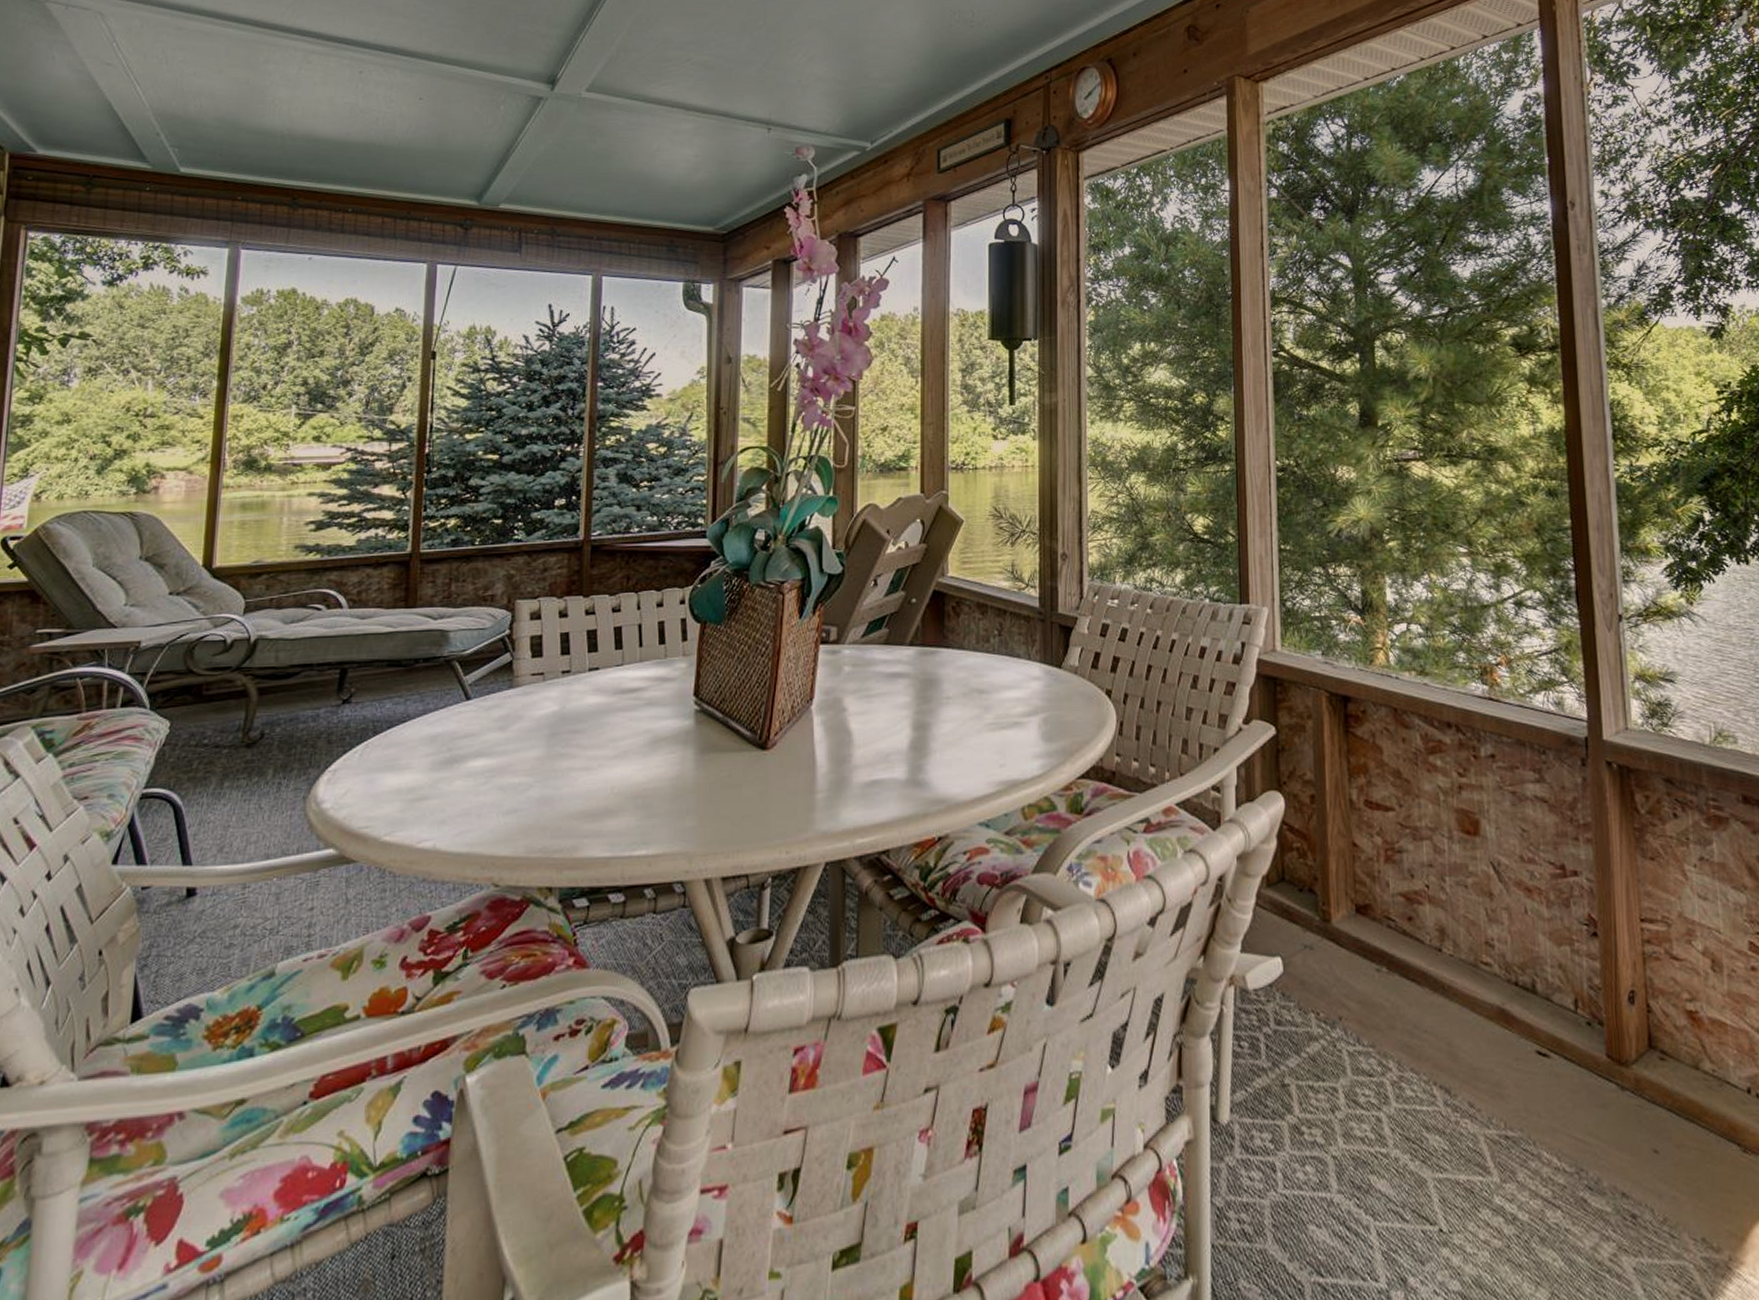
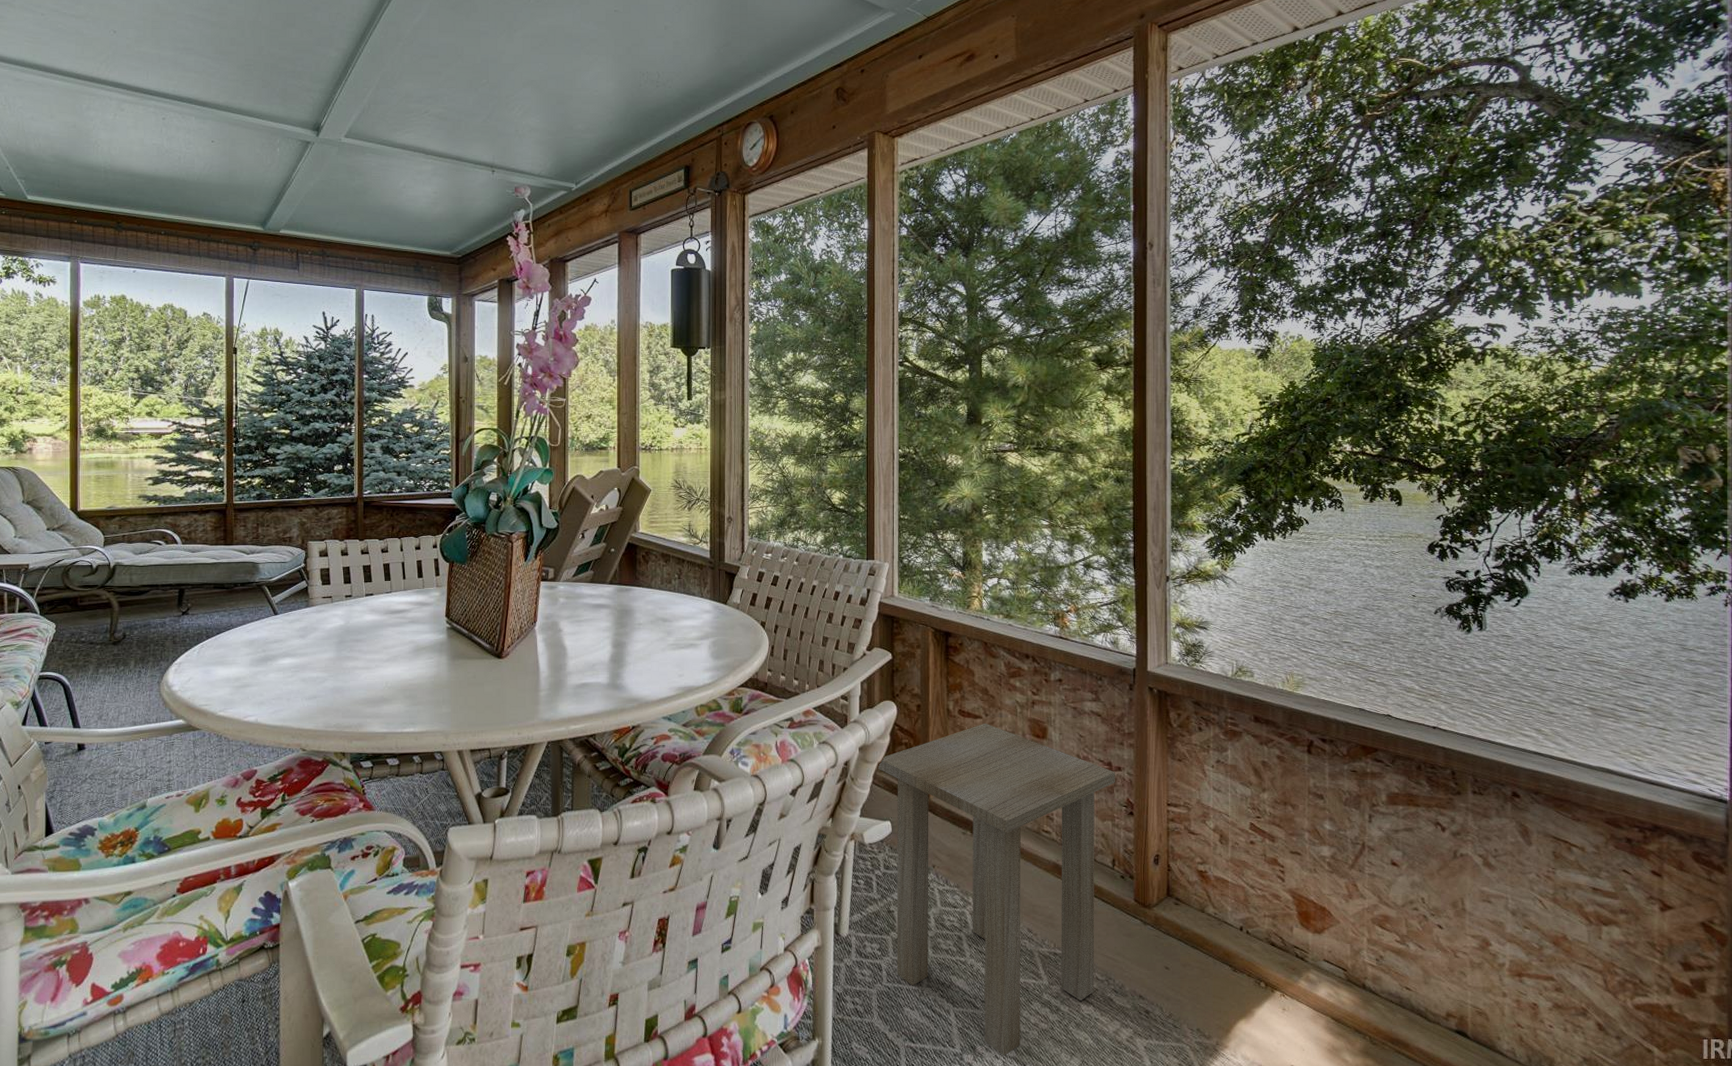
side table: none [1263,816,1571,1291] -> present [878,723,1115,1056]

